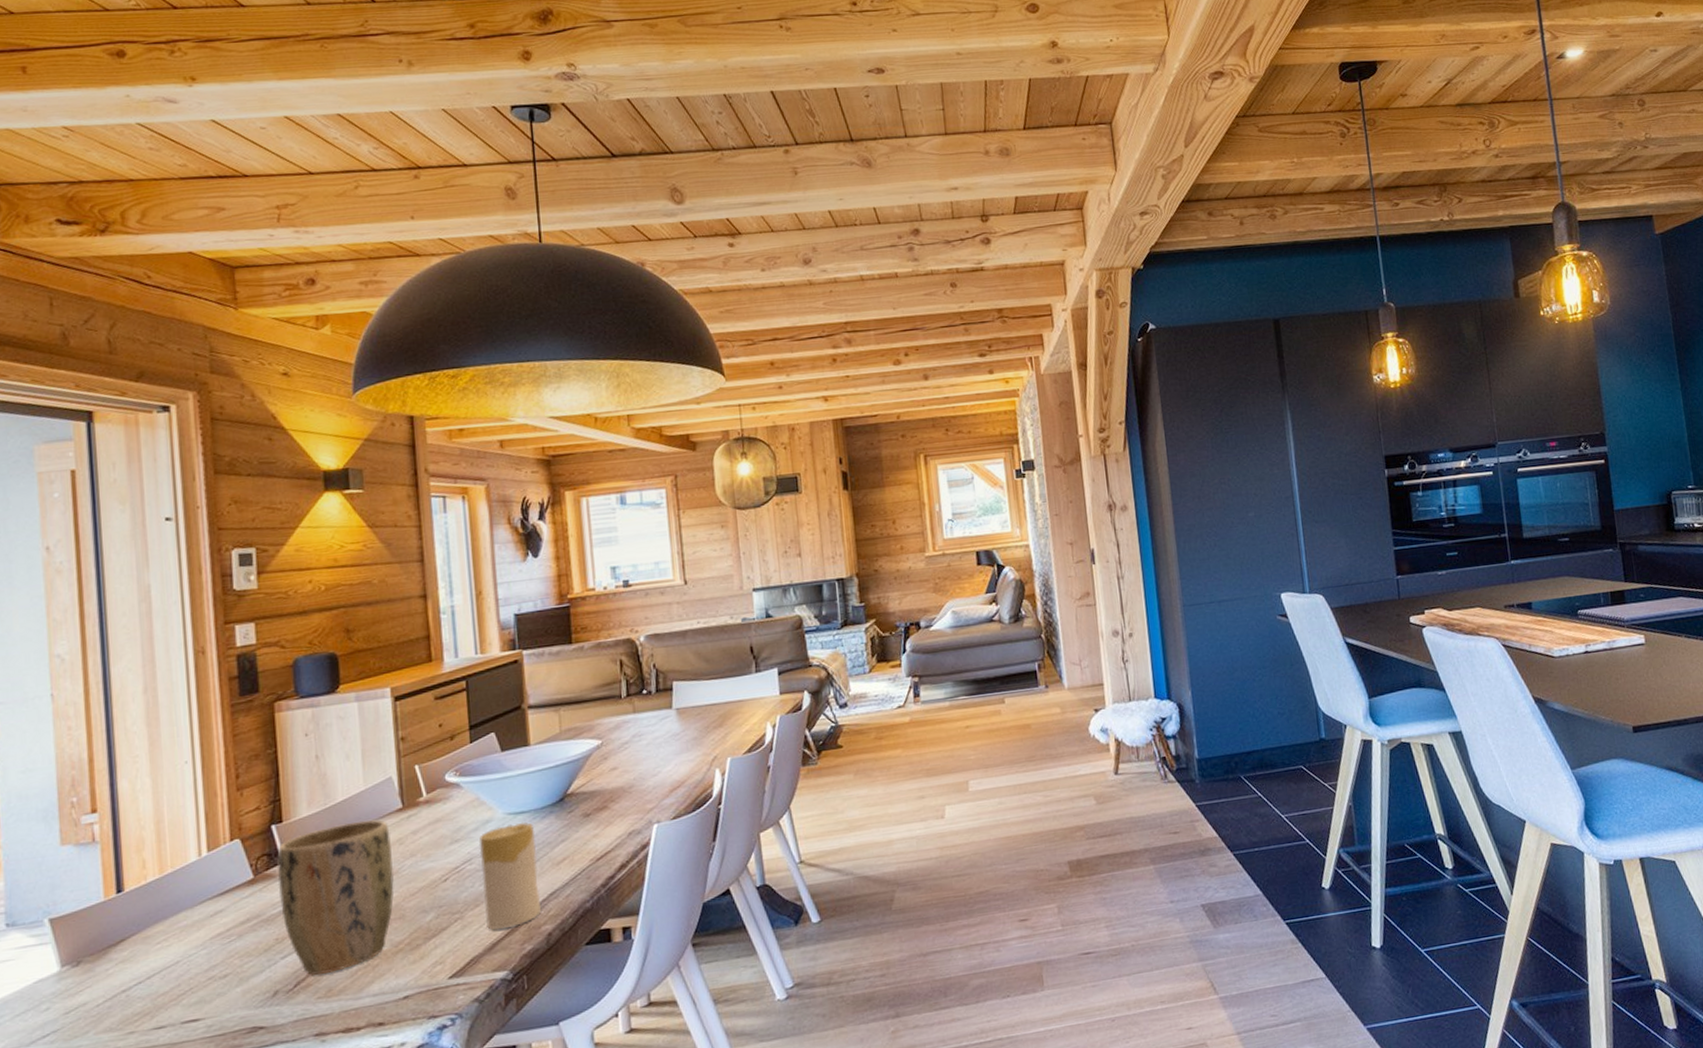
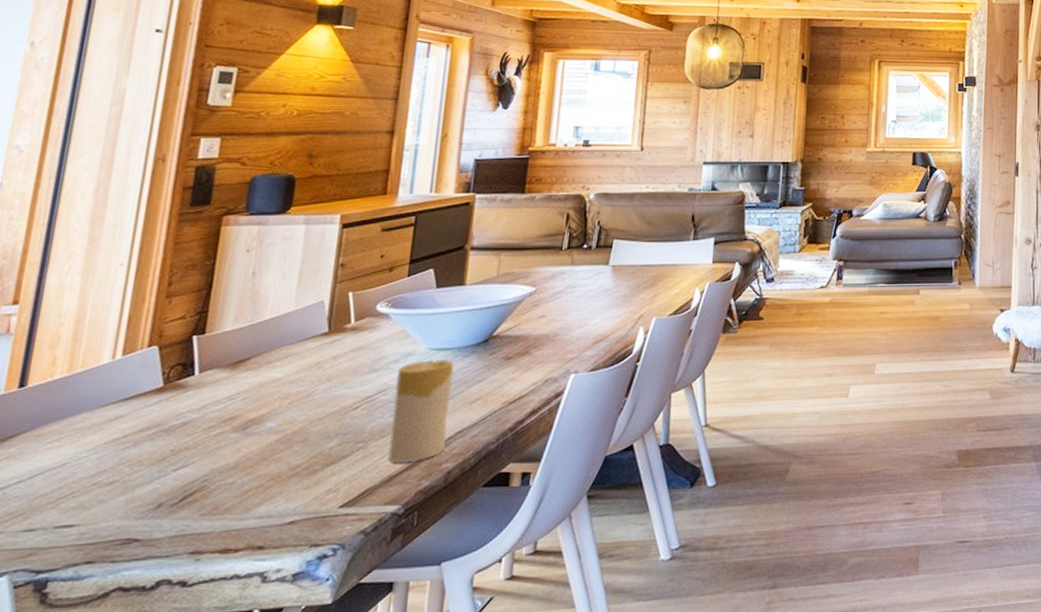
plant pot: present [277,820,394,975] -> none [184,341,311,491]

